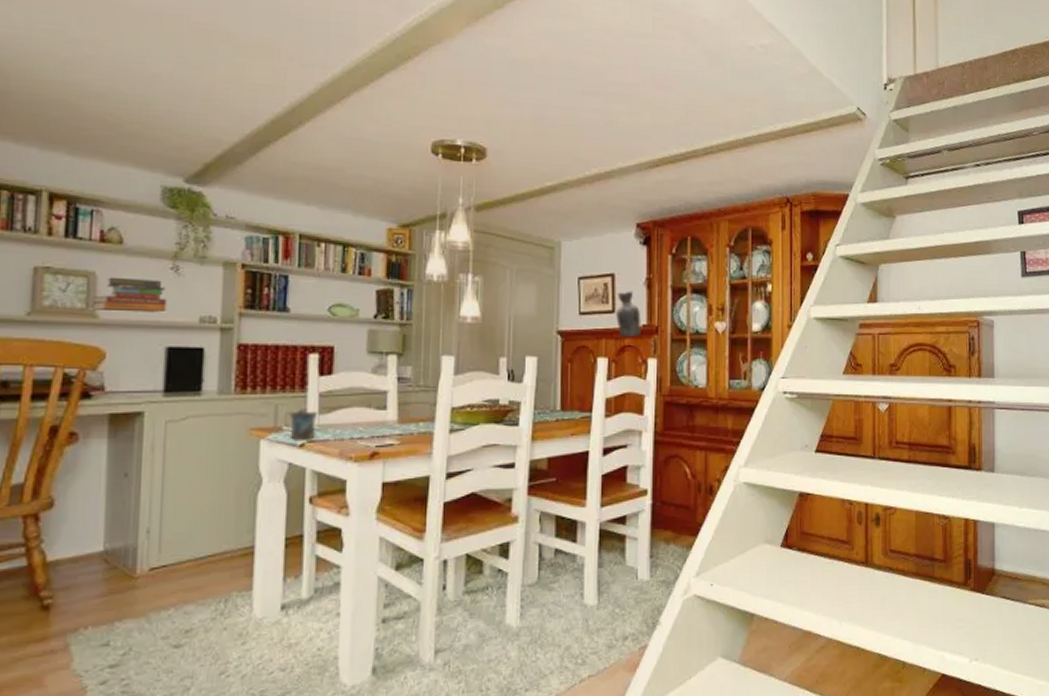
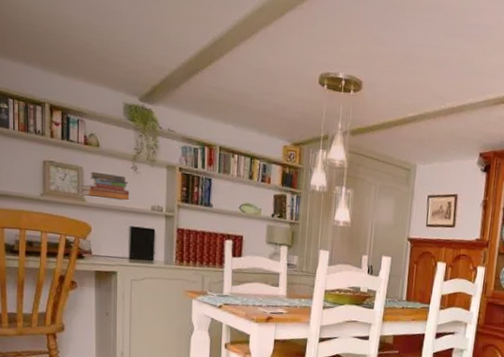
mug: present [288,409,318,442] -> none [211,280,231,304]
ceramic jug: present [616,291,643,338] -> none [455,210,476,249]

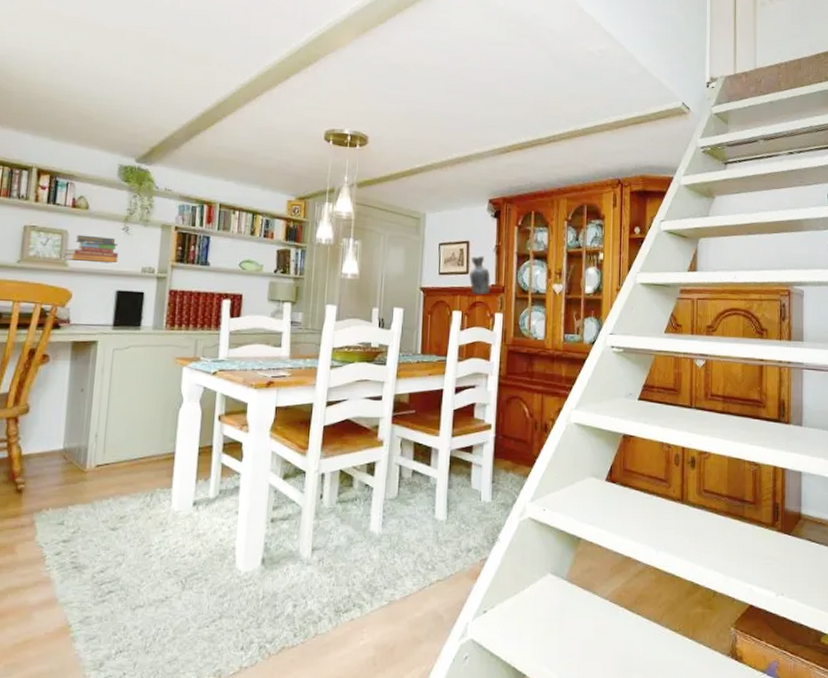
ceramic jug: none [455,210,476,249] -> present [469,256,491,296]

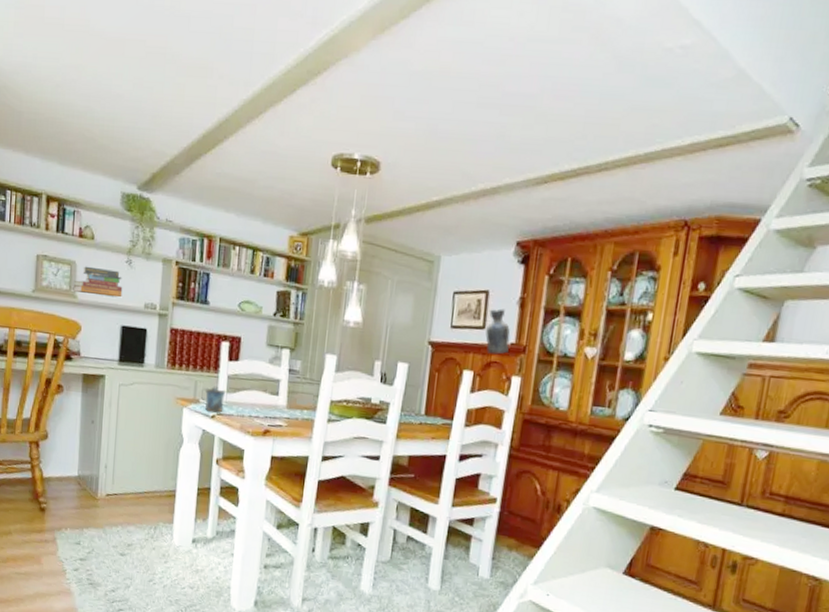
mug: none [205,344,228,370] -> present [204,387,226,414]

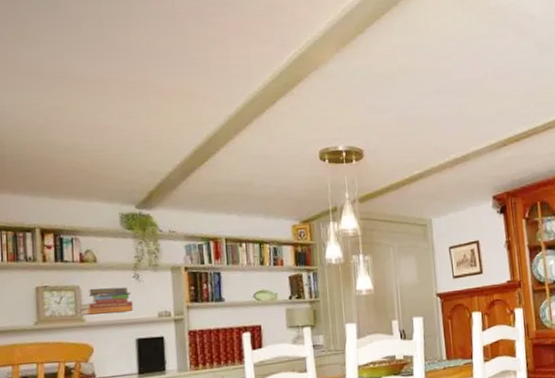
ceramic jug: present [485,308,511,355] -> none [482,253,508,294]

